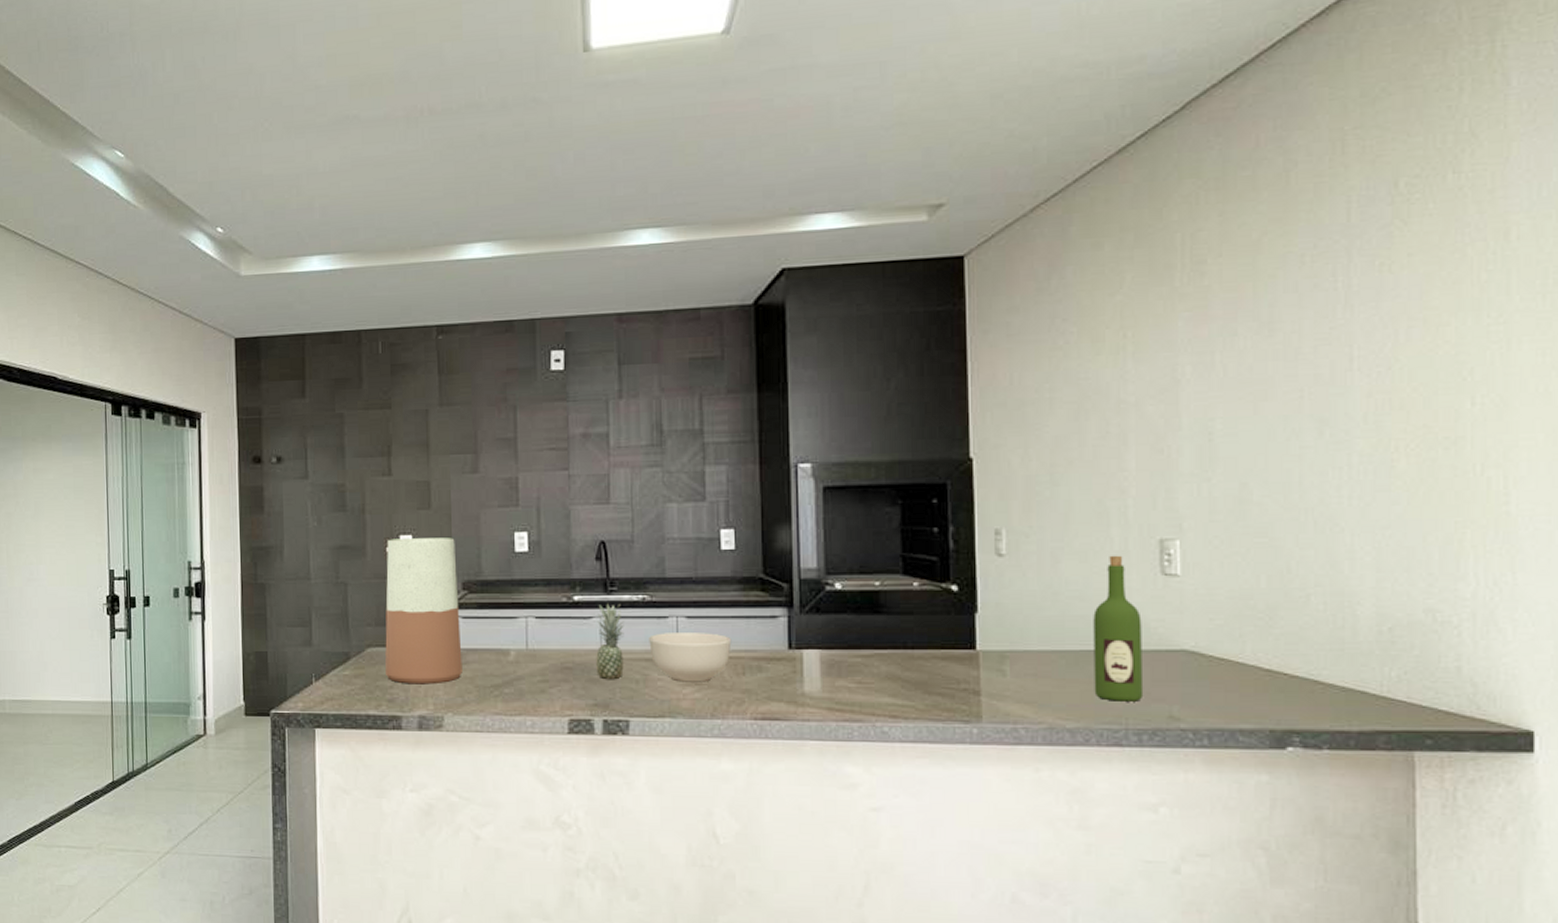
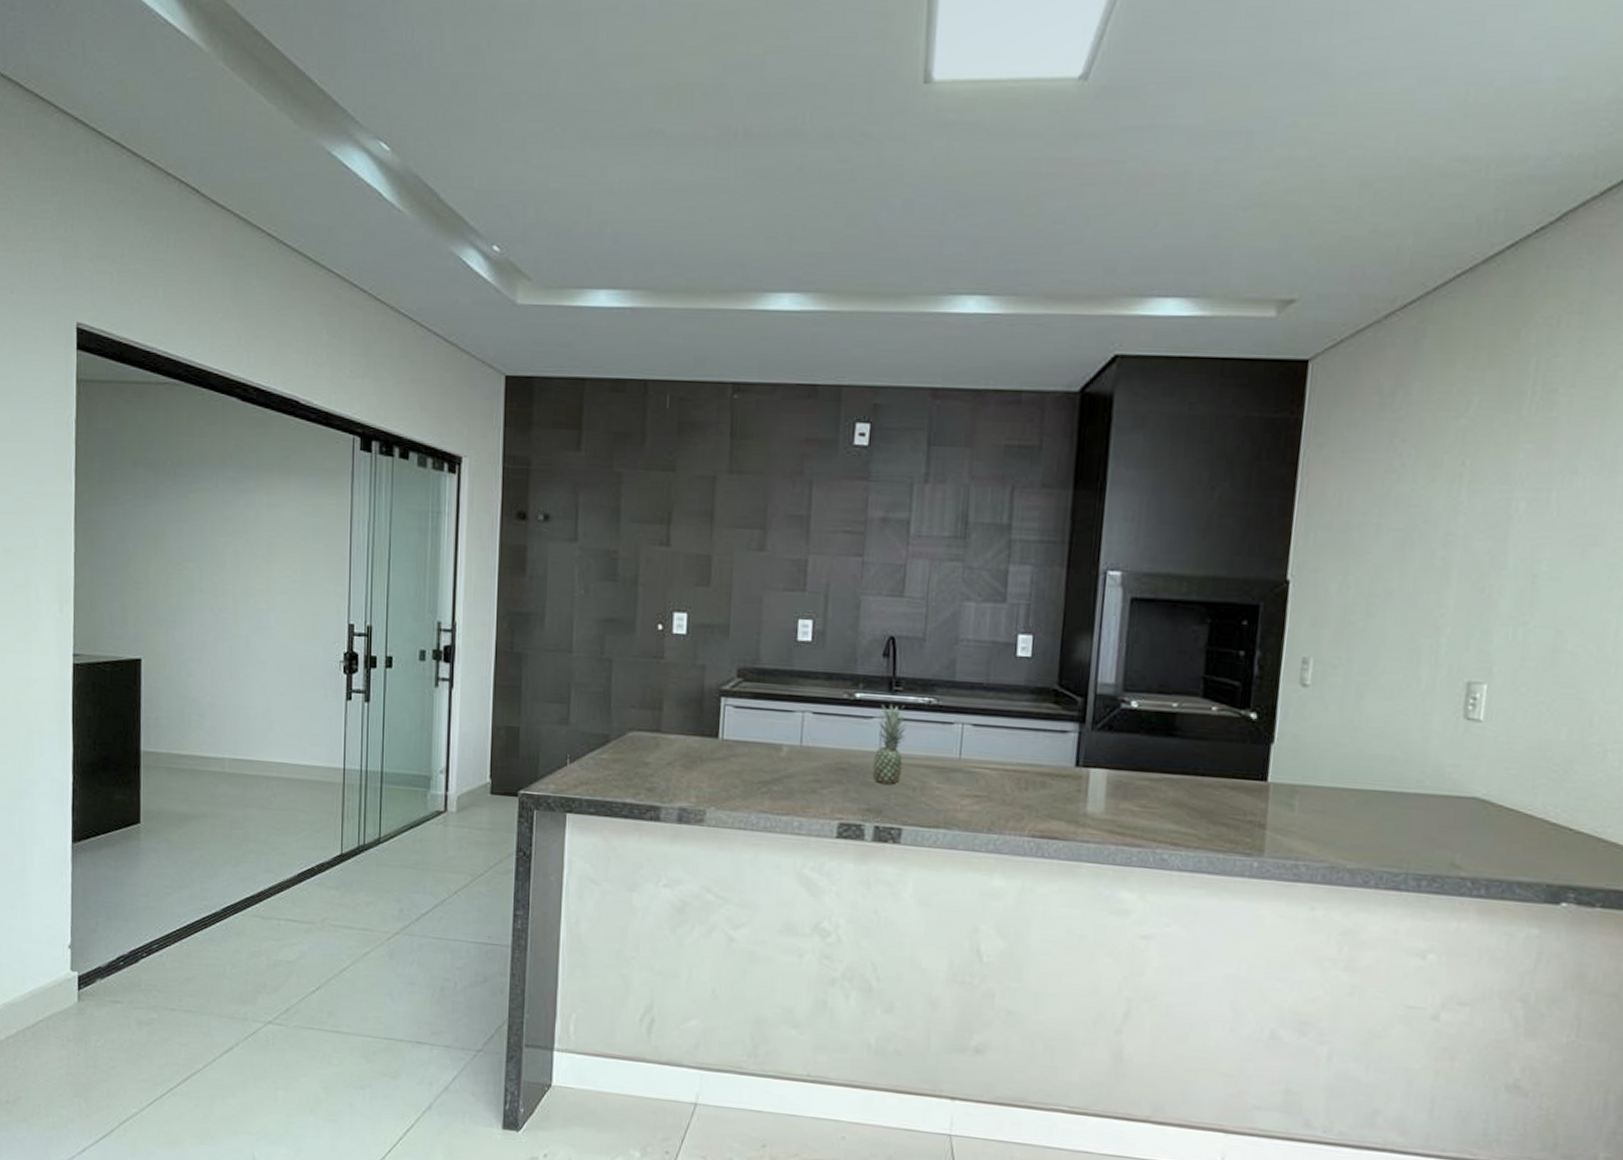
vase: present [385,538,463,685] -> none [647,615,734,775]
bowl: present [649,633,732,682] -> none [930,739,1018,795]
wine bottle: present [1093,555,1144,702] -> none [1379,694,1438,847]

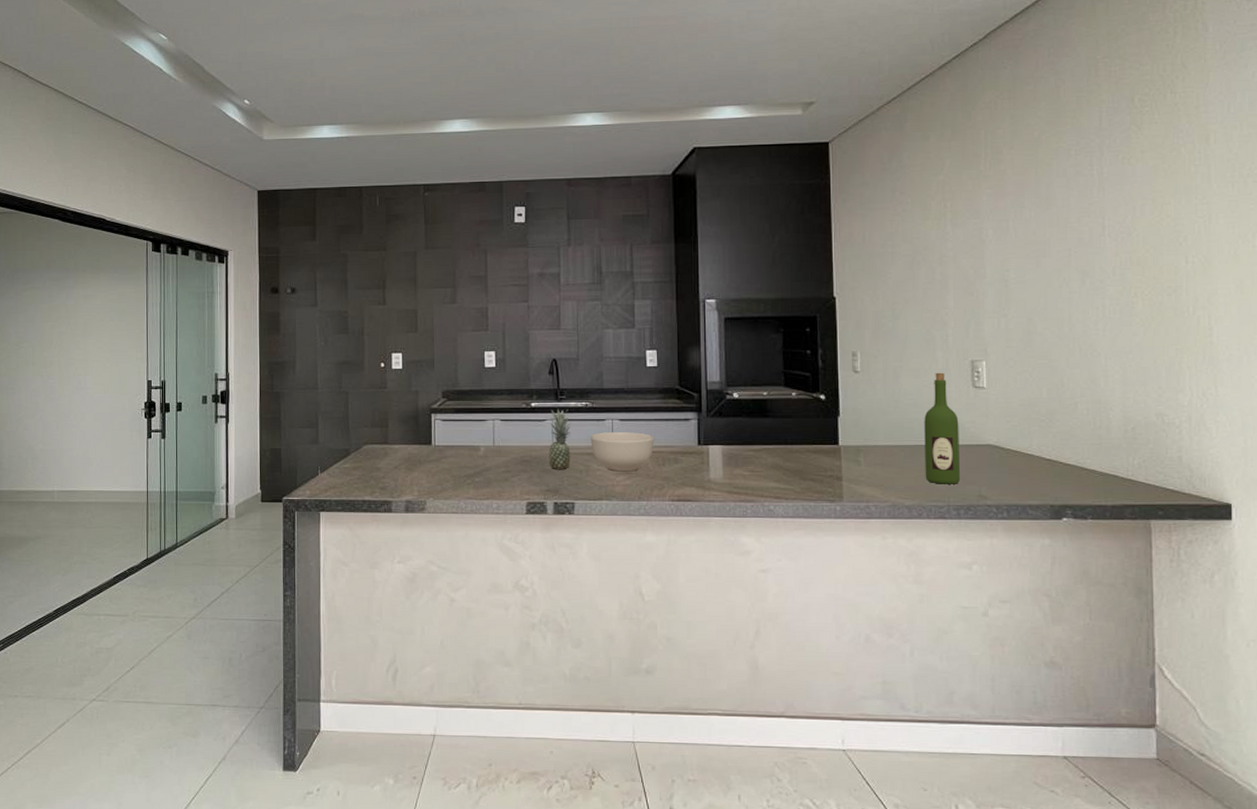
bowl: none [930,739,1018,795] -> present [590,432,655,472]
wine bottle: none [1379,694,1438,847] -> present [924,372,961,484]

